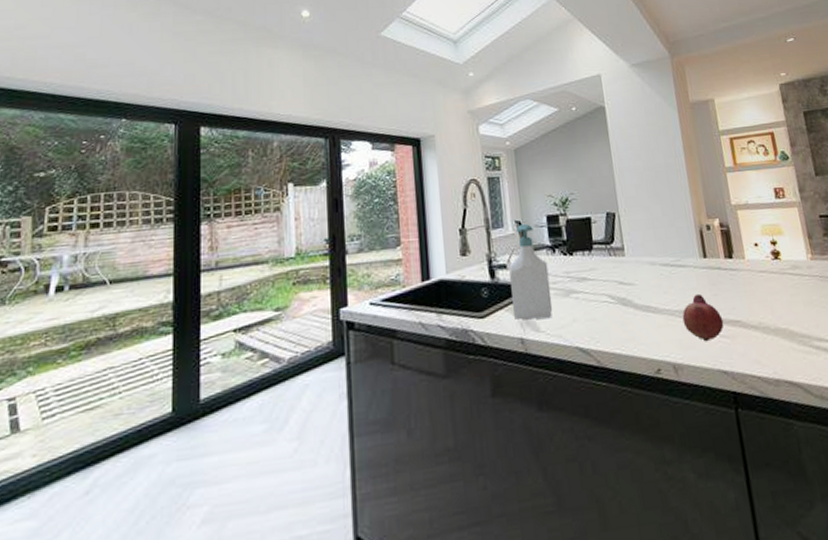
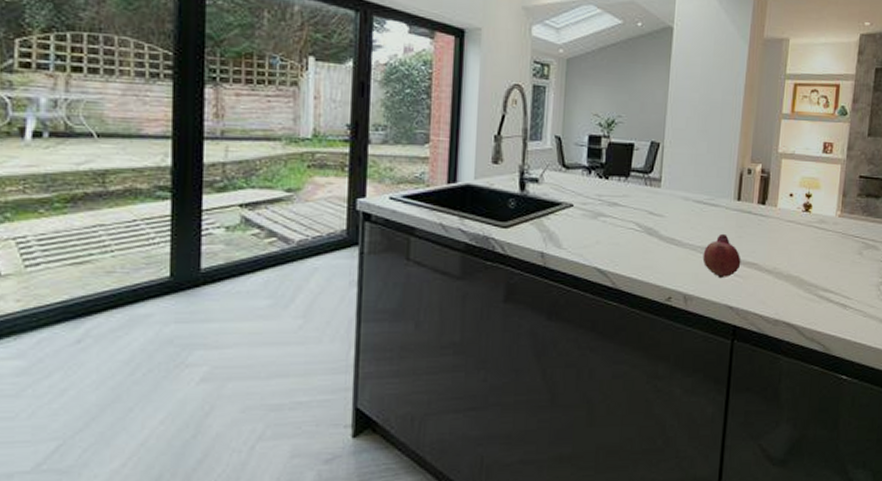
soap bottle: present [509,223,553,320] -> none [538,139,581,237]

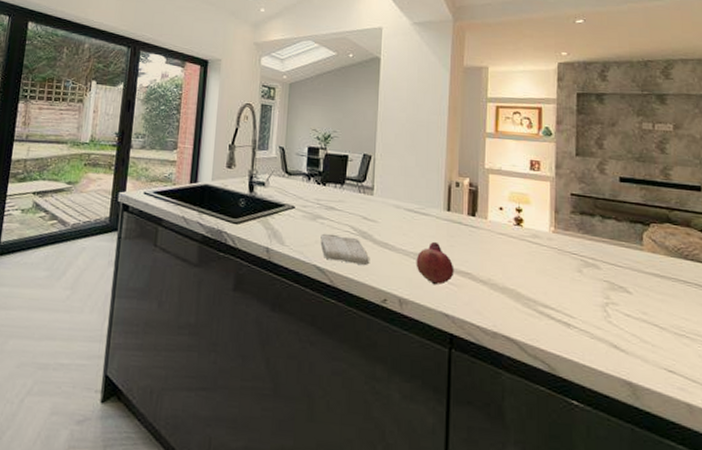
washcloth: none [602,232,655,263] -> present [320,233,370,265]

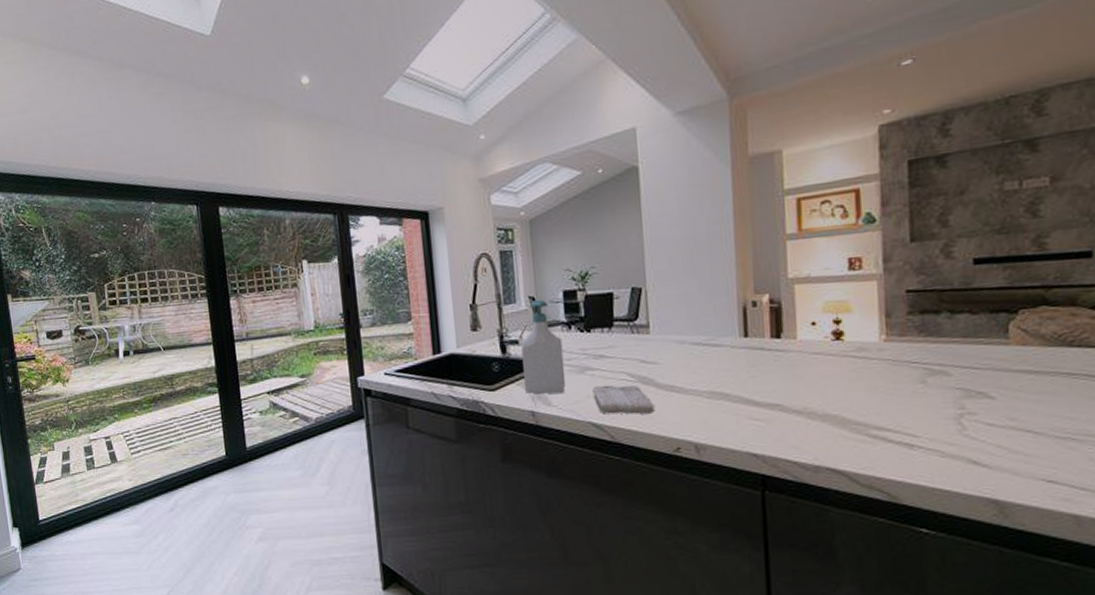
soap bottle: none [264,150,302,236] -> present [521,298,566,394]
fruit: present [416,241,454,285] -> none [711,374,760,424]

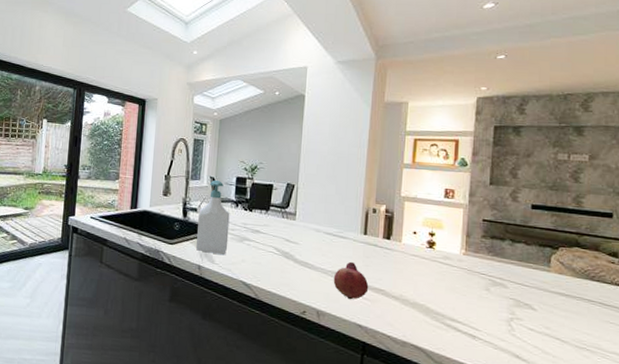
washcloth: present [592,385,656,415] -> none [246,253,291,281]
fruit: none [711,374,760,424] -> present [333,261,369,300]

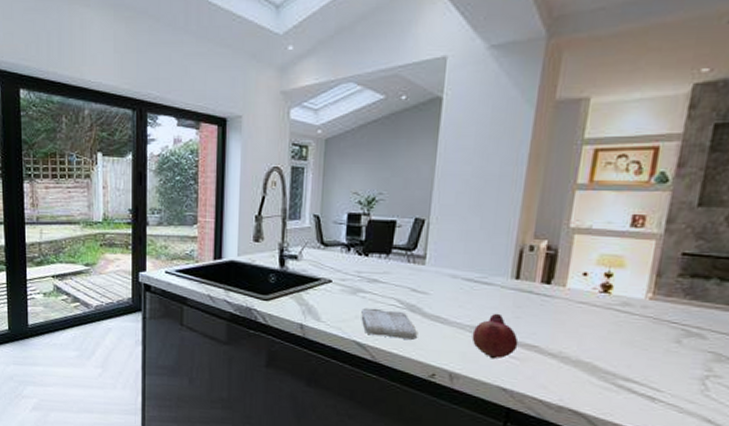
soap bottle: present [196,179,230,256] -> none [297,218,340,311]
washcloth: none [246,253,291,281] -> present [361,307,418,340]

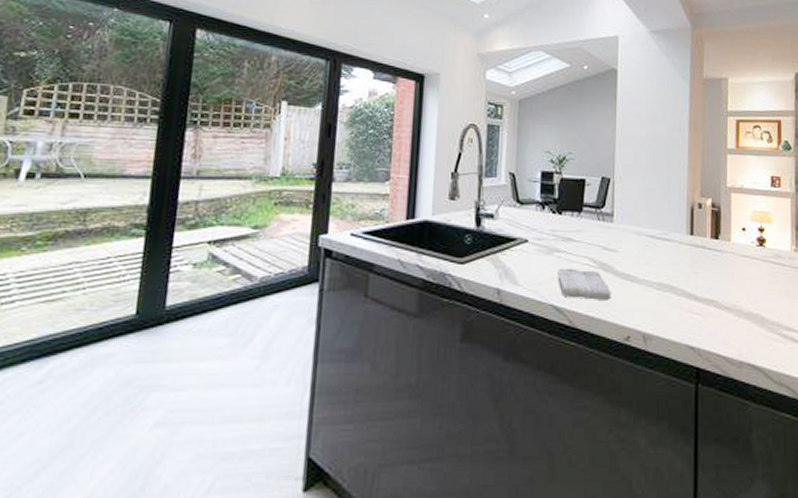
fruit: present [472,313,518,359] -> none [659,269,699,317]

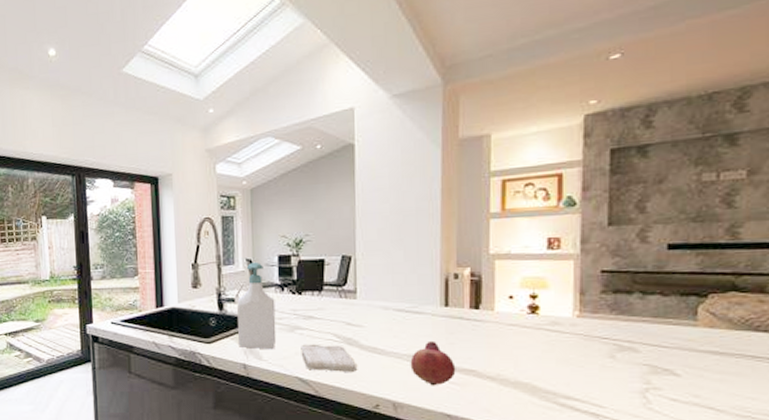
soap bottle: none [494,176,535,274] -> present [237,261,277,350]
fruit: none [659,269,699,317] -> present [410,340,456,386]

